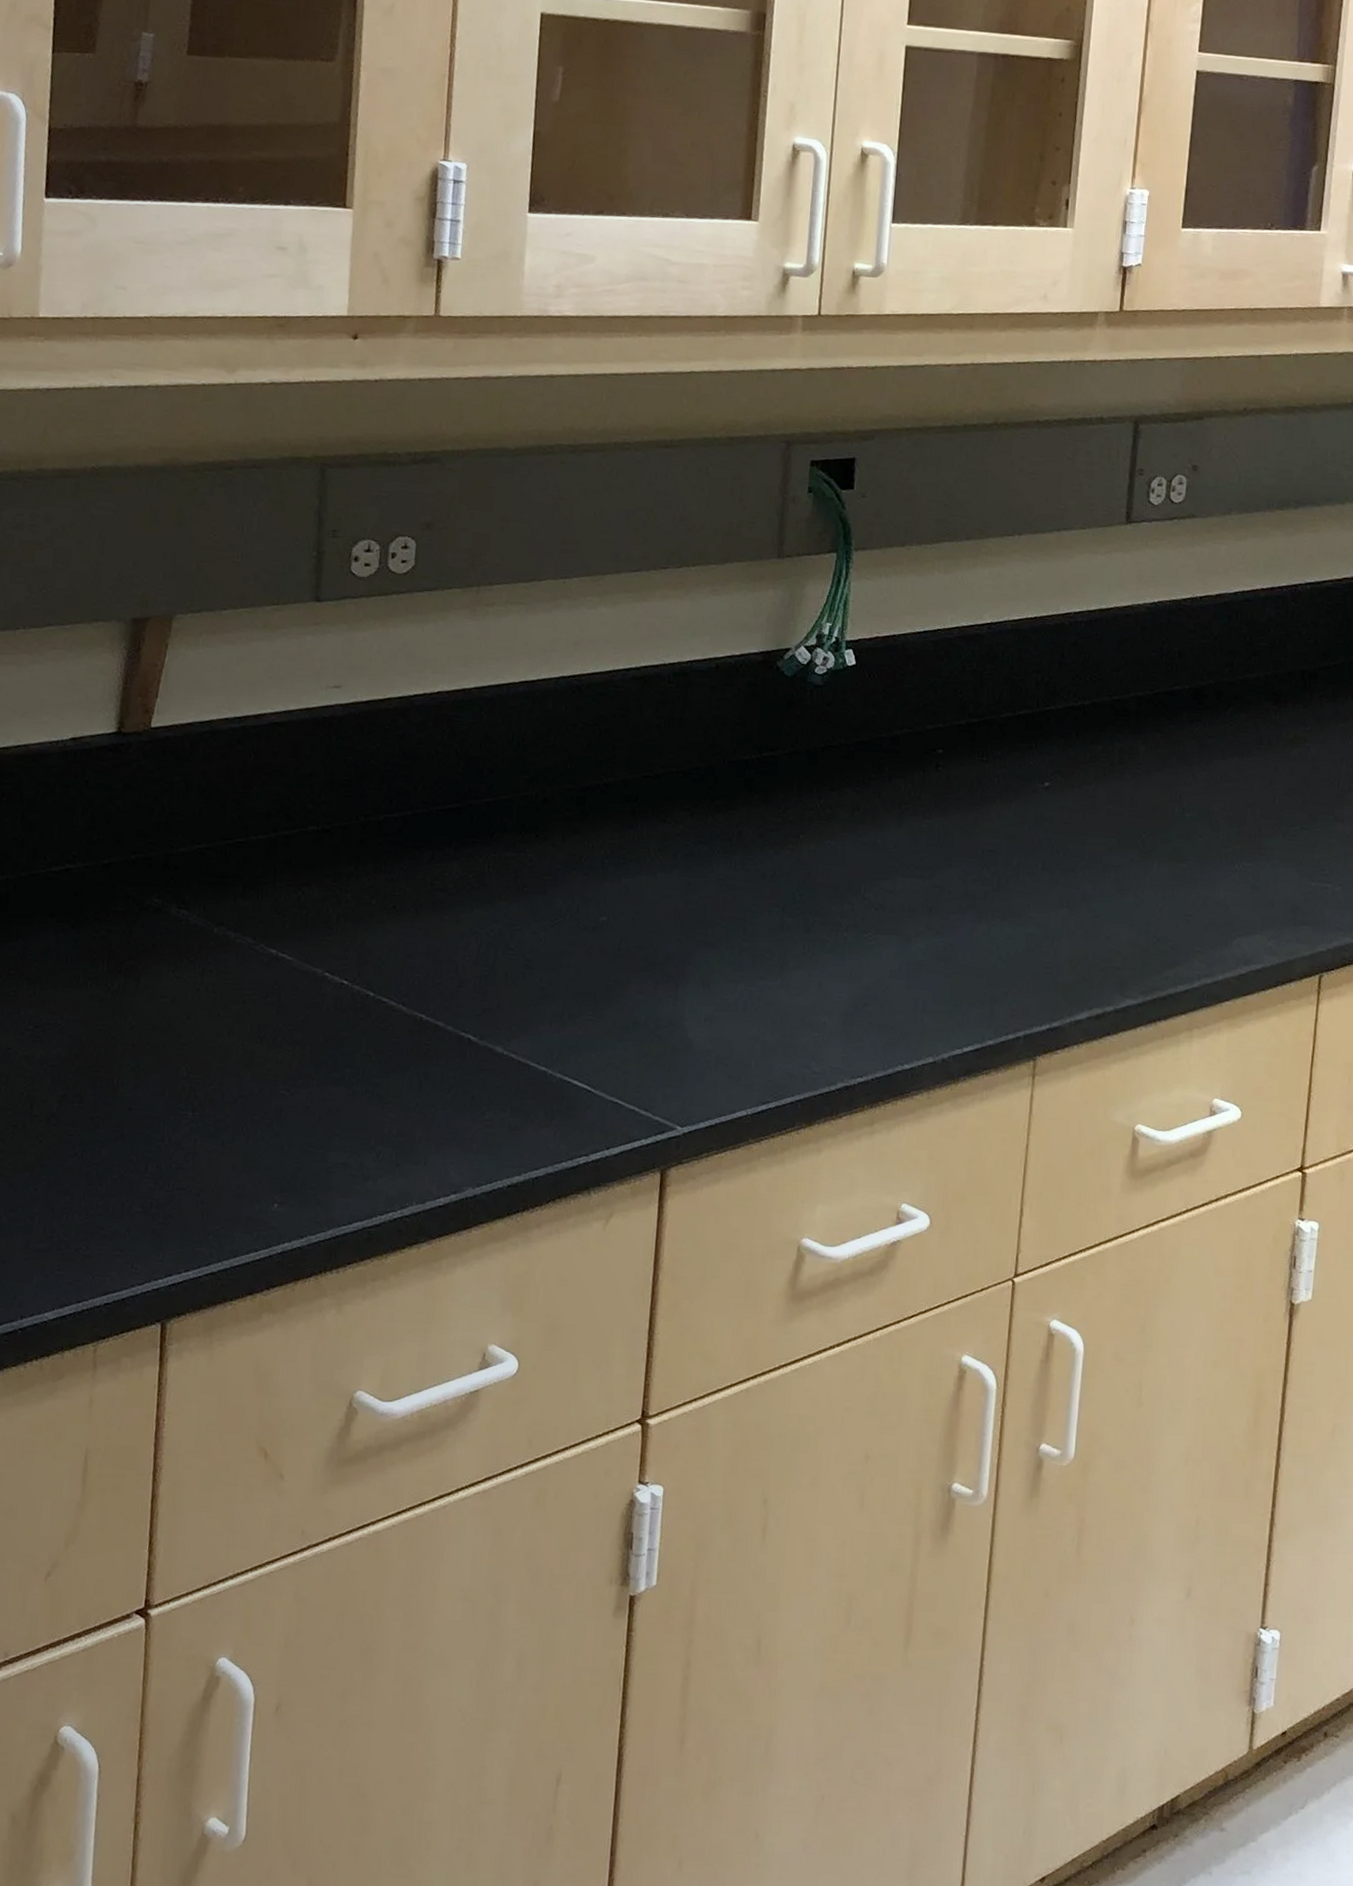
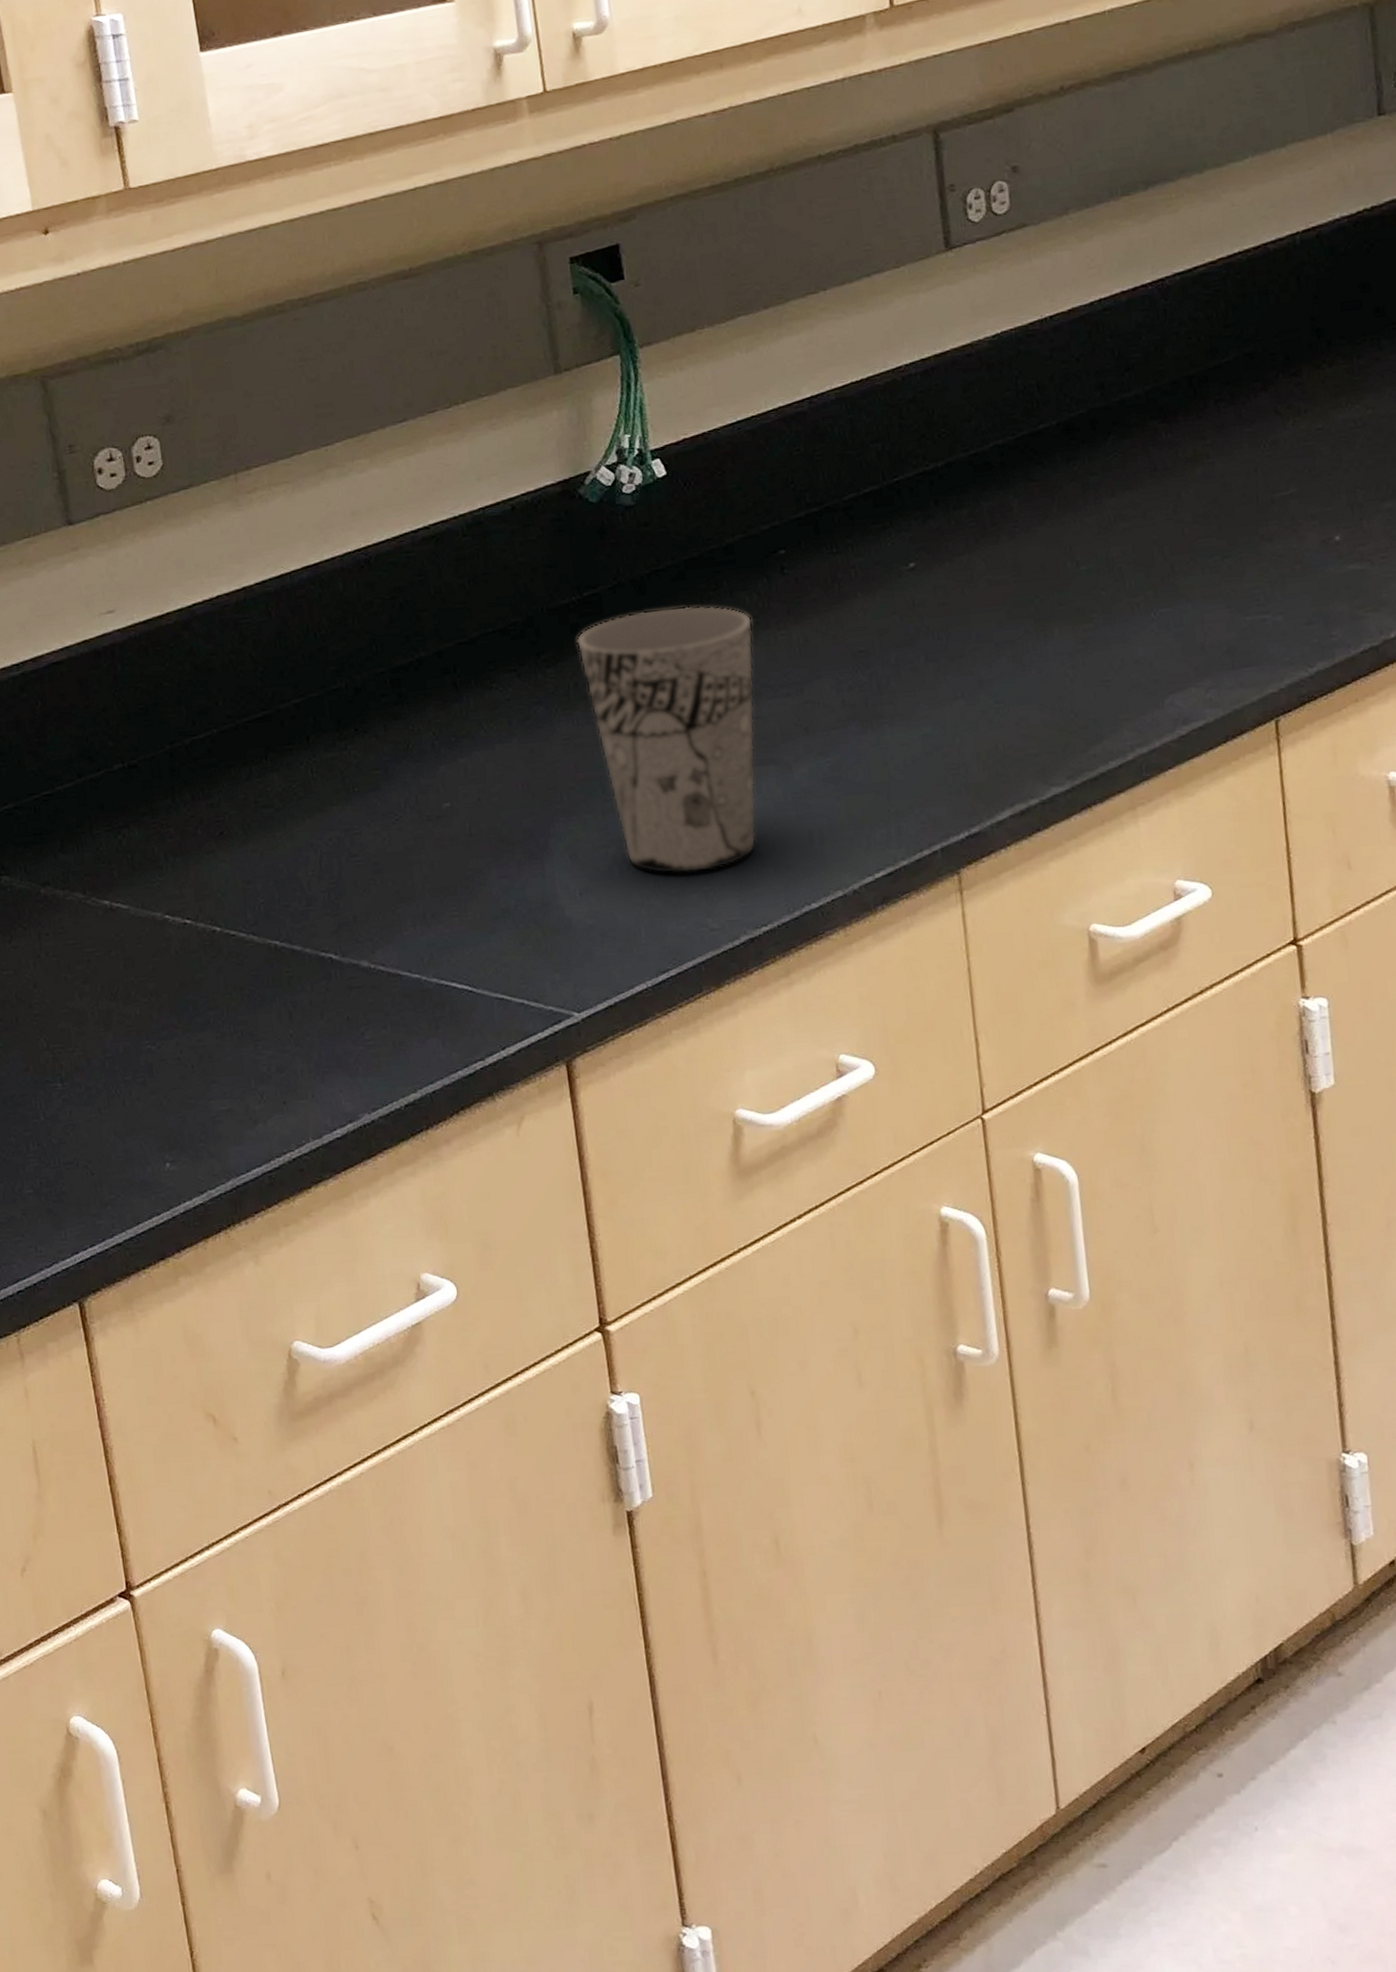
cup: none [747,779,903,1020] -> present [576,605,757,875]

